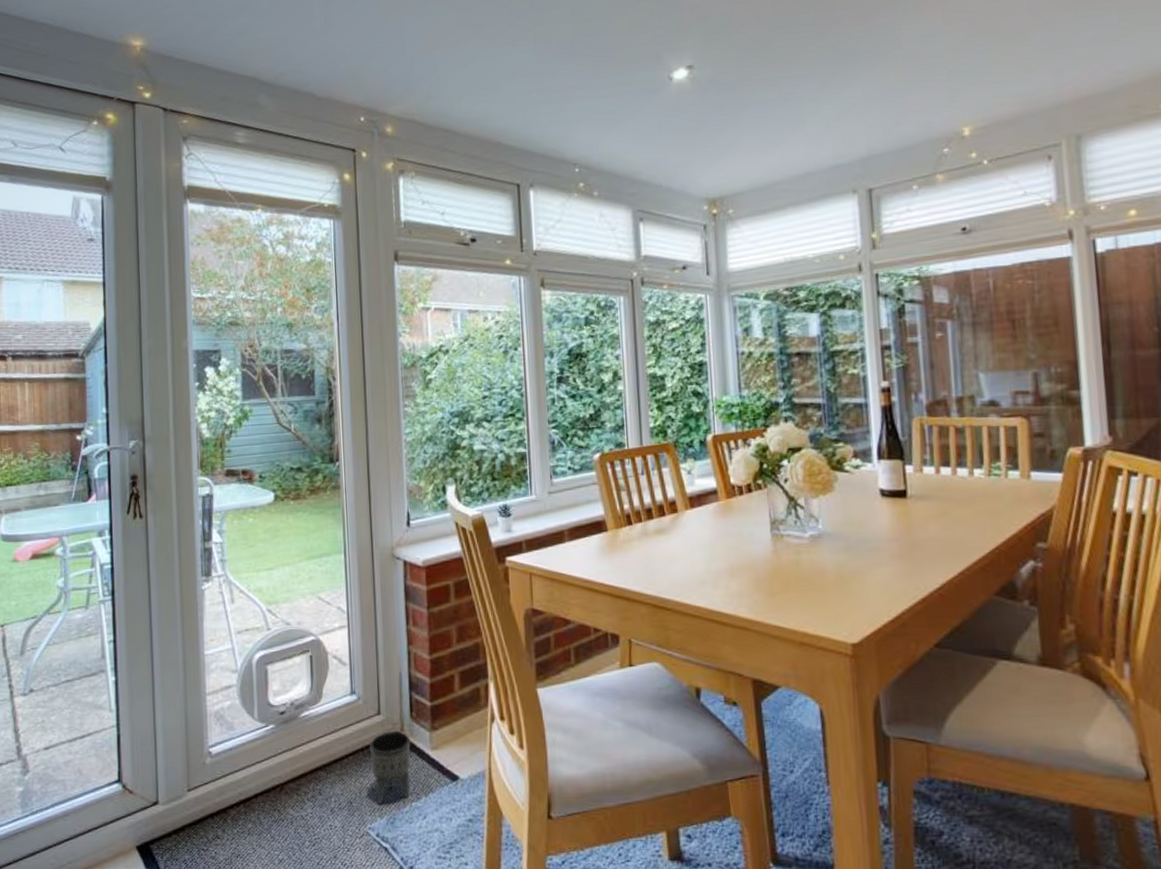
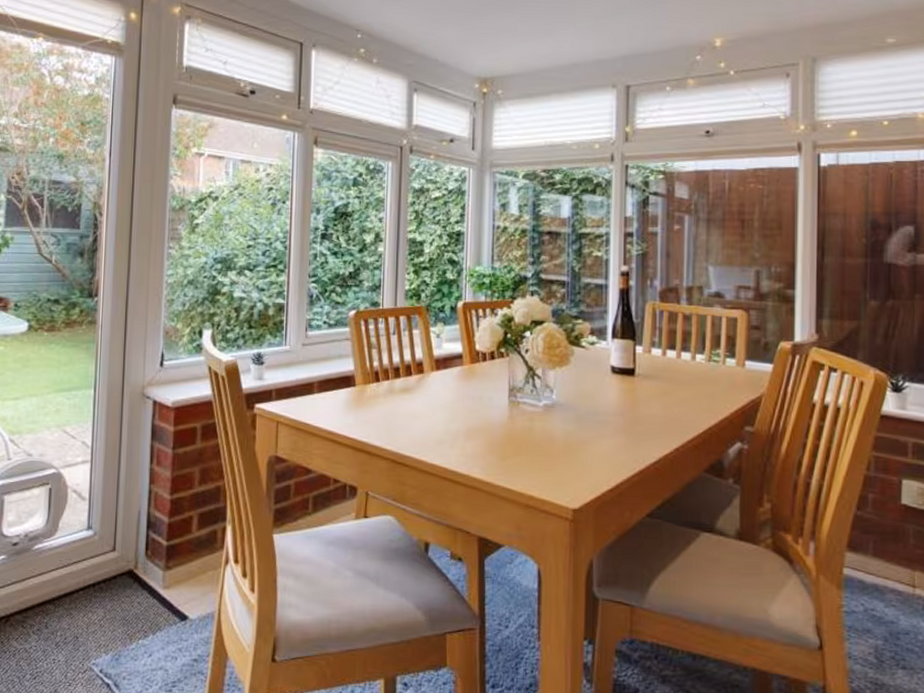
planter: present [370,731,411,805] -> none [101,568,143,641]

